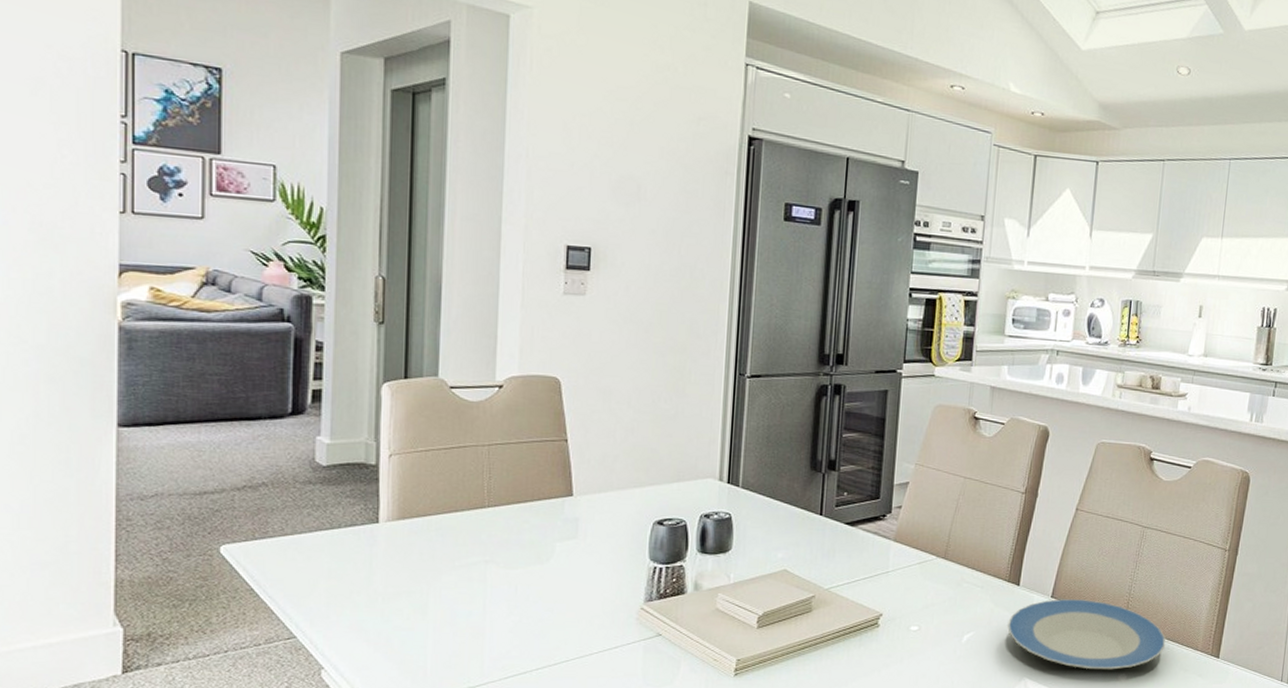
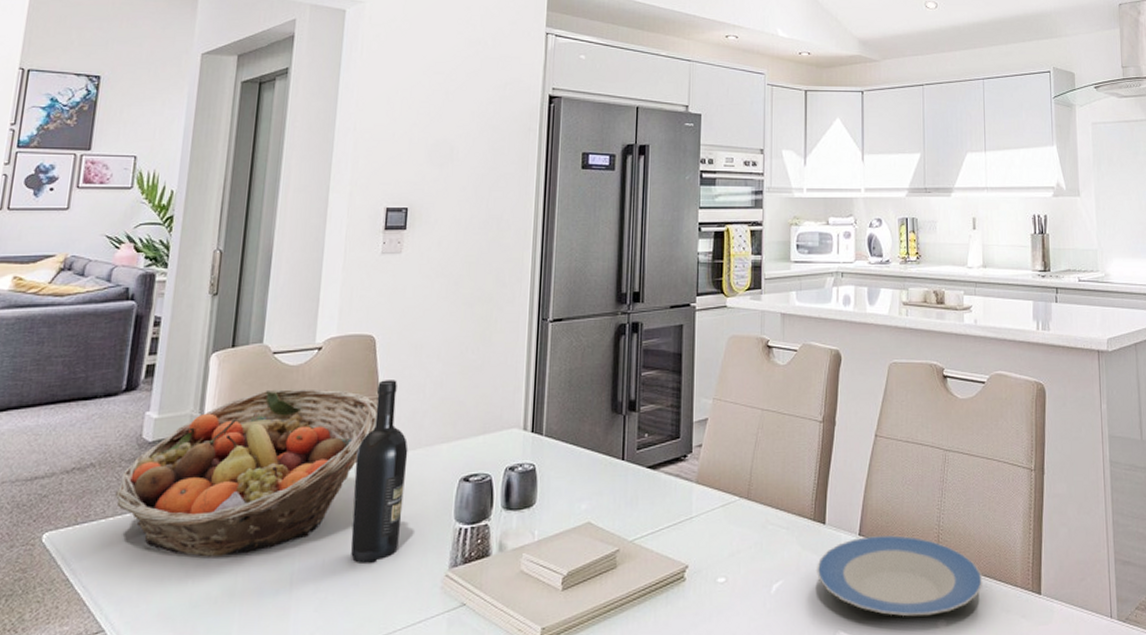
fruit basket: none [292,423,566,578] -> present [114,388,378,557]
wine bottle: none [543,422,600,593] -> present [350,380,408,563]

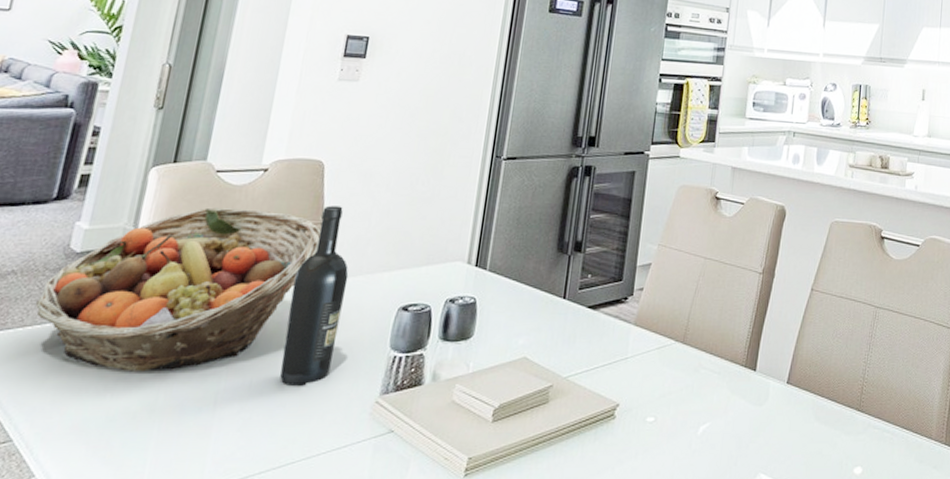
plate: present [817,535,983,617] -> none [743,385,900,463]

